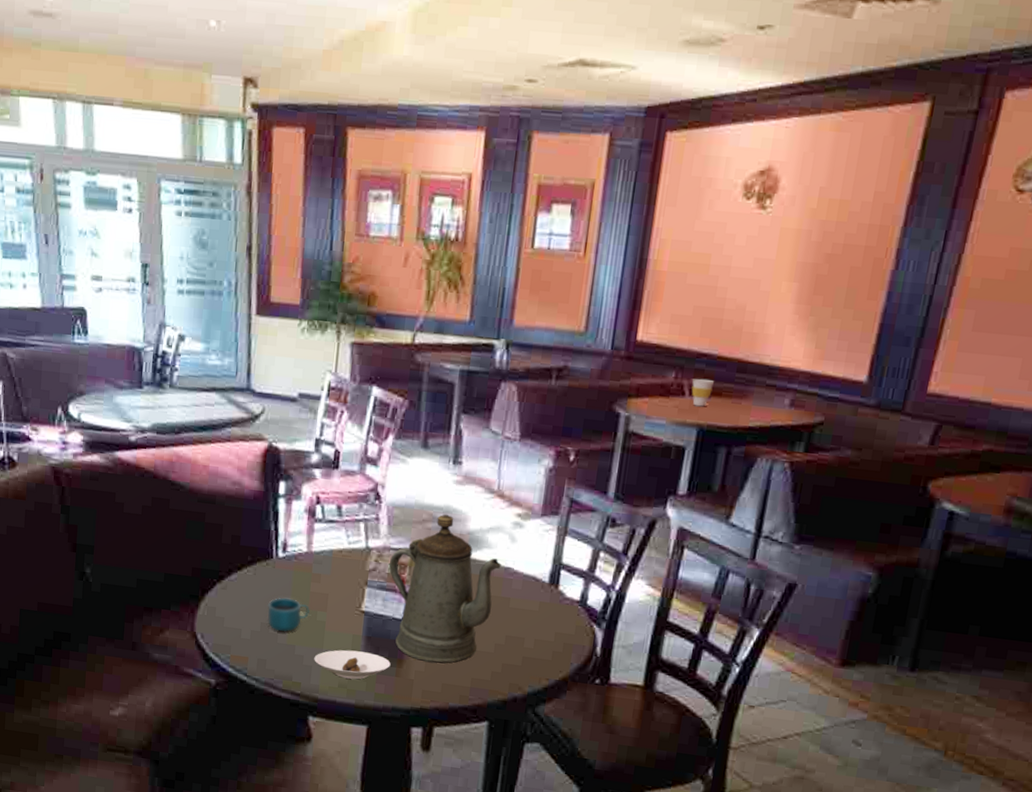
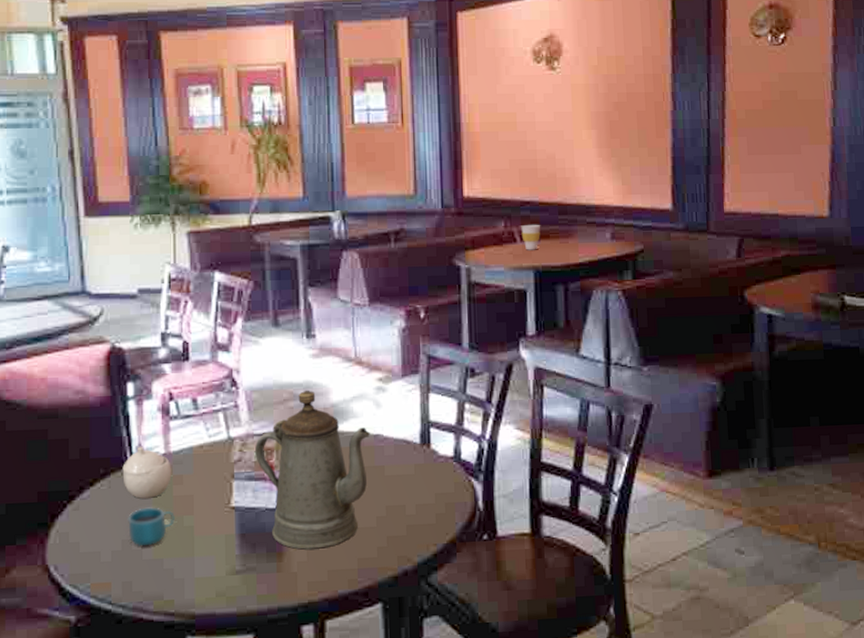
sugar bowl: none [267,541,312,590] -> present [122,446,172,499]
saucer: present [314,650,391,680] -> none [185,551,270,585]

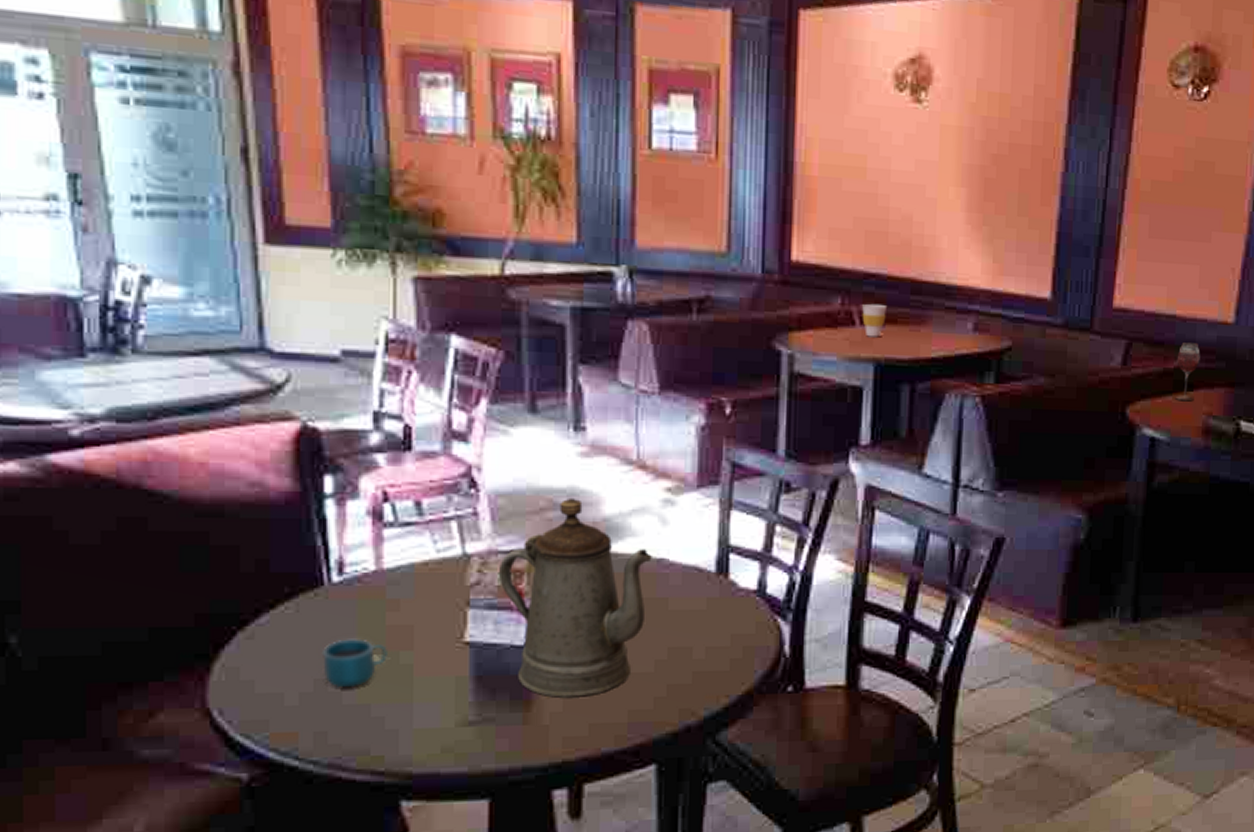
sugar bowl: present [122,446,172,499] -> none [316,559,384,627]
wineglass: none [783,235,803,283] -> present [1175,342,1201,402]

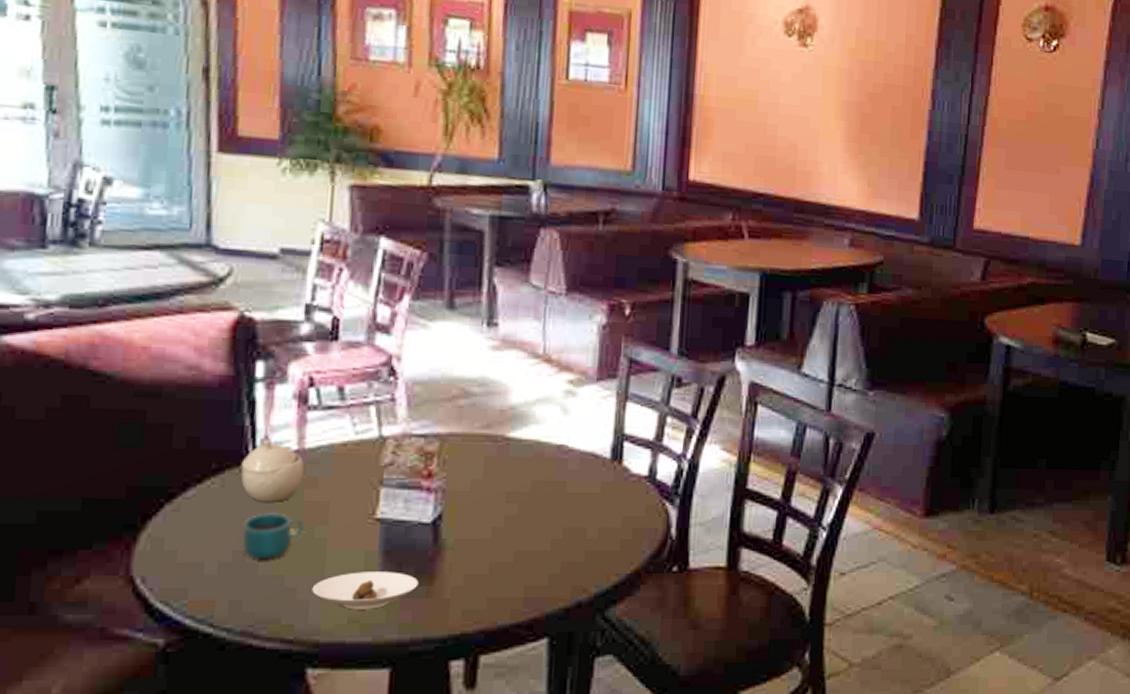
sugar bowl: none [316,559,384,627] -> present [240,438,305,502]
saucer: none [401,698,514,739] -> present [312,571,419,610]
coffee pot: present [498,497,652,698] -> none [410,387,553,573]
cup: present [862,303,888,338] -> none [750,219,774,250]
wineglass: present [1175,342,1201,402] -> none [1028,261,1051,314]

